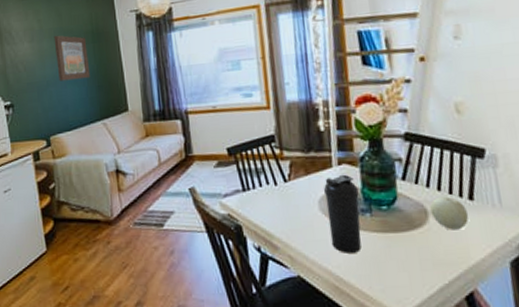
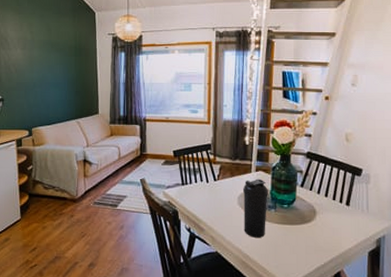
wall art: present [54,35,91,82] -> none [43,46,71,84]
fruit: present [430,196,469,230] -> none [318,201,345,226]

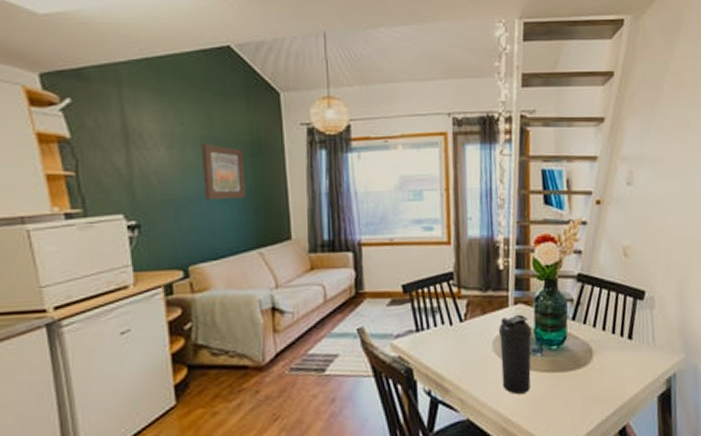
wall art: none [43,46,71,84] -> present [201,143,247,200]

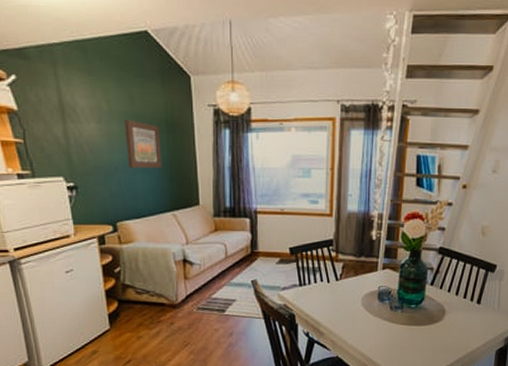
water bottle: present [498,314,532,394] -> none [367,277,395,340]

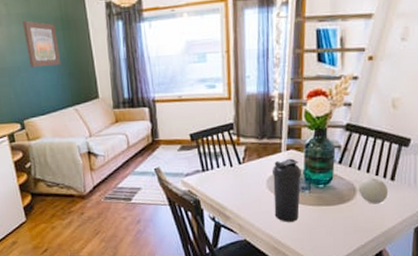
water bottle: none [367,277,395,340] -> present [271,158,301,222]
fruit: none [447,300,475,326] -> present [359,177,389,204]

